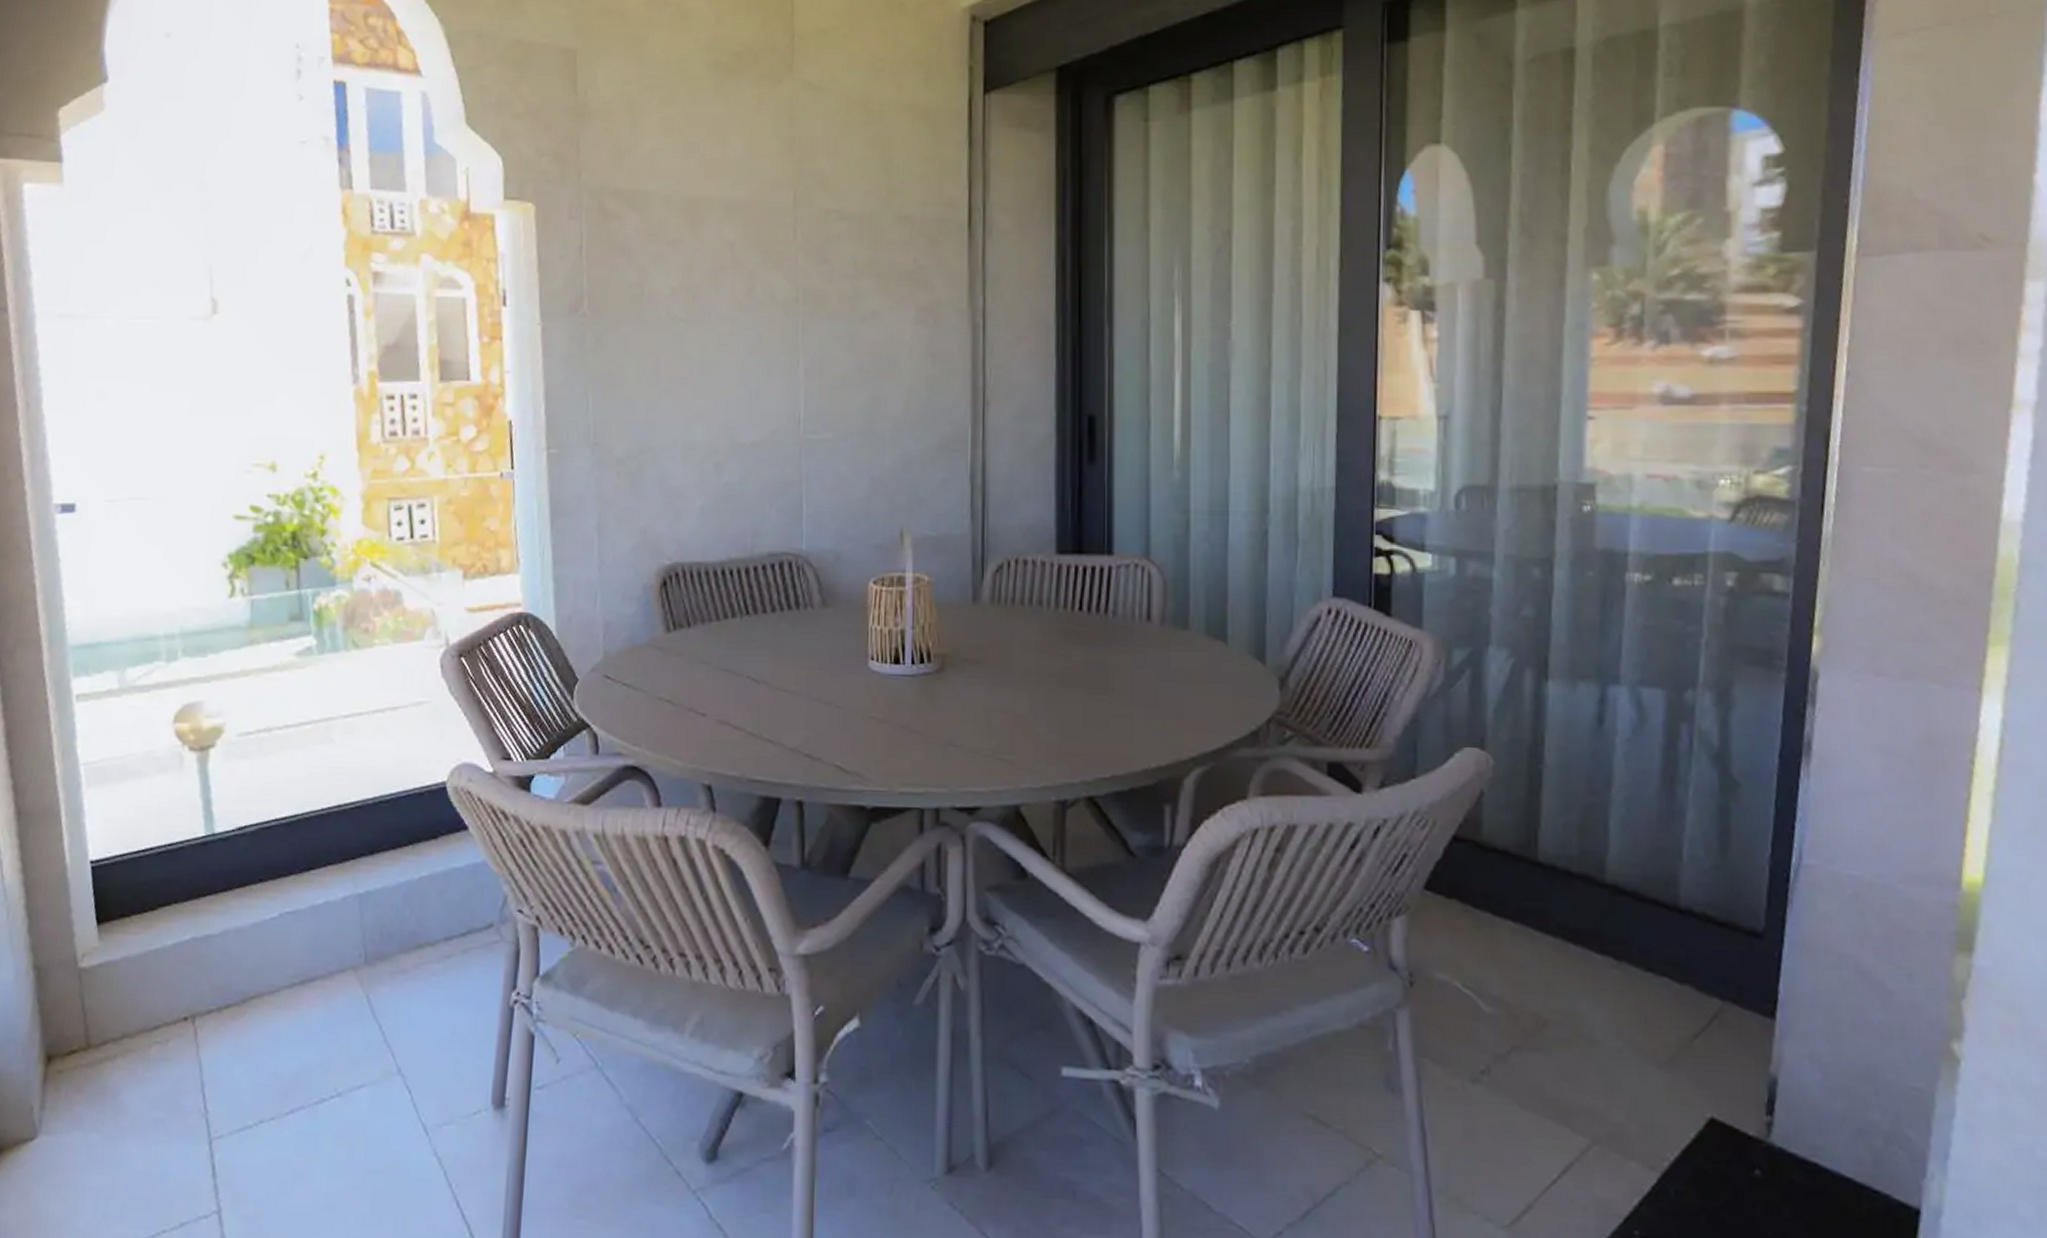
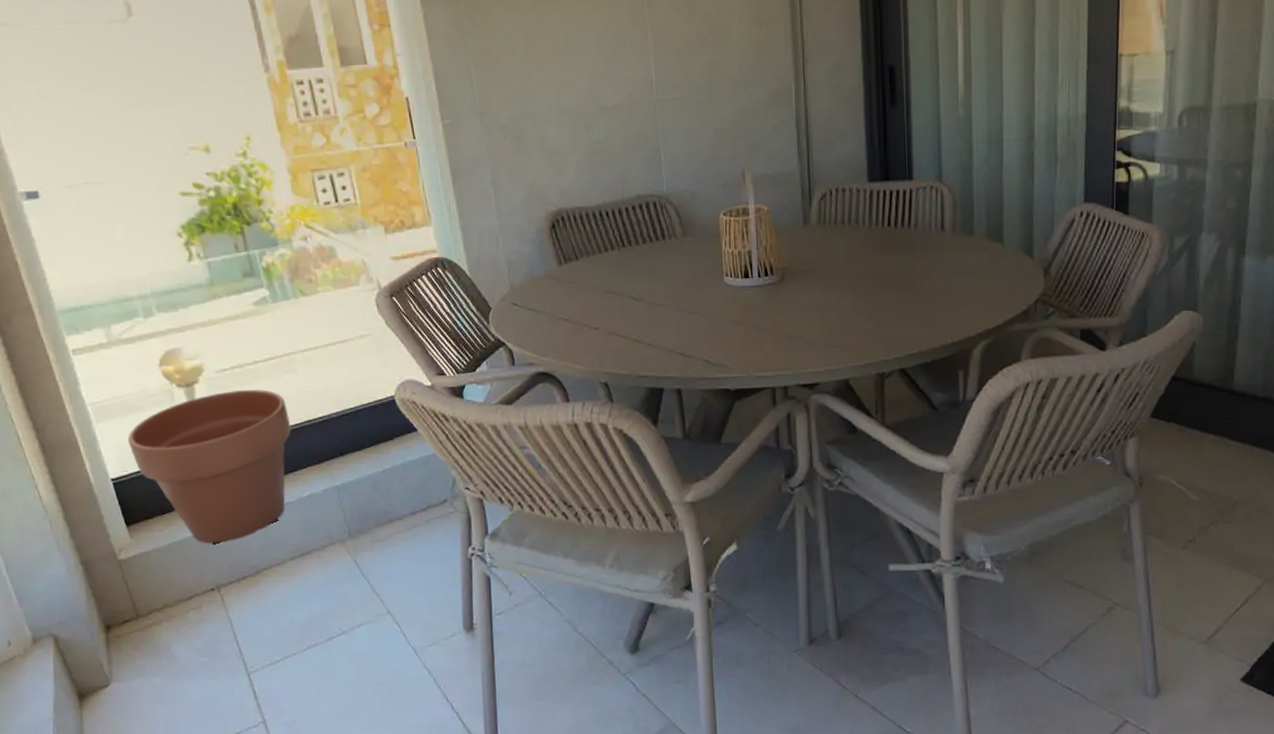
flower pot: none [118,760,316,957] -> present [127,390,291,544]

